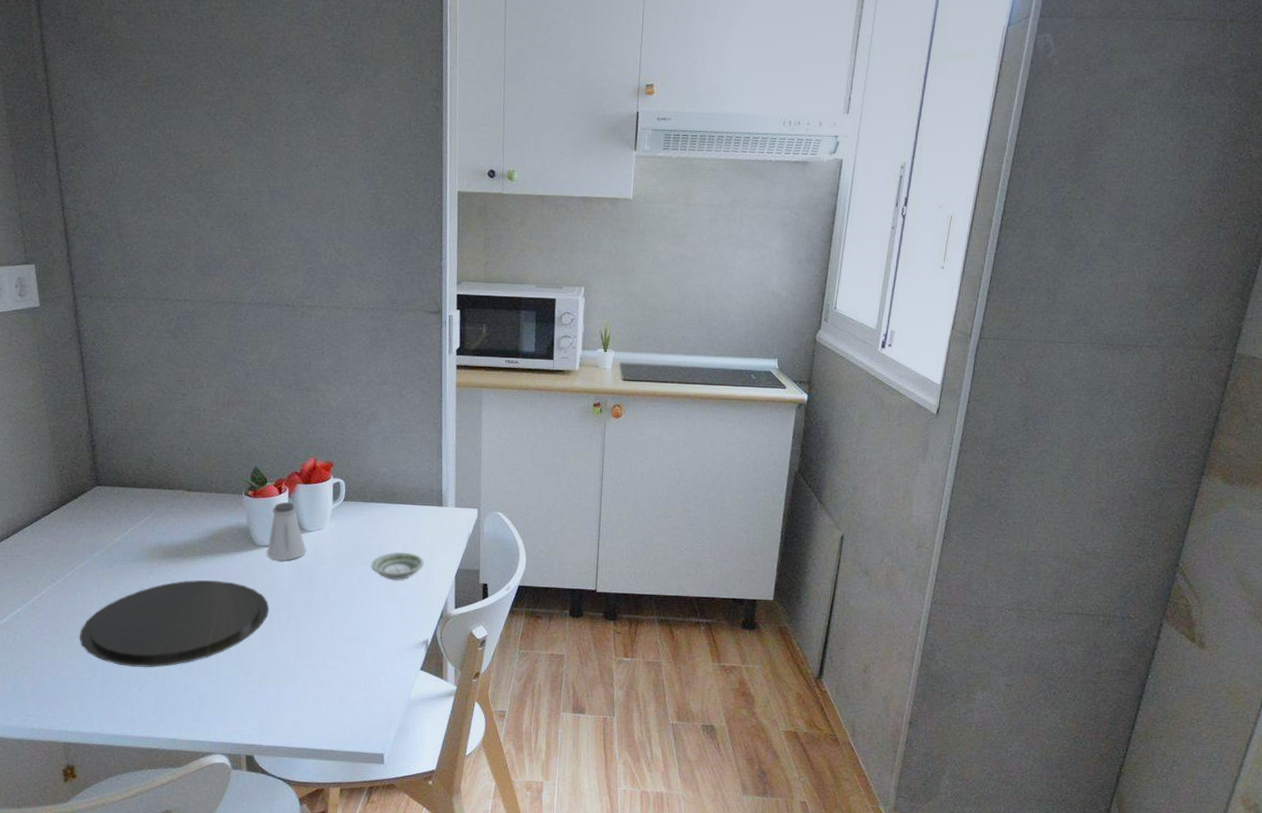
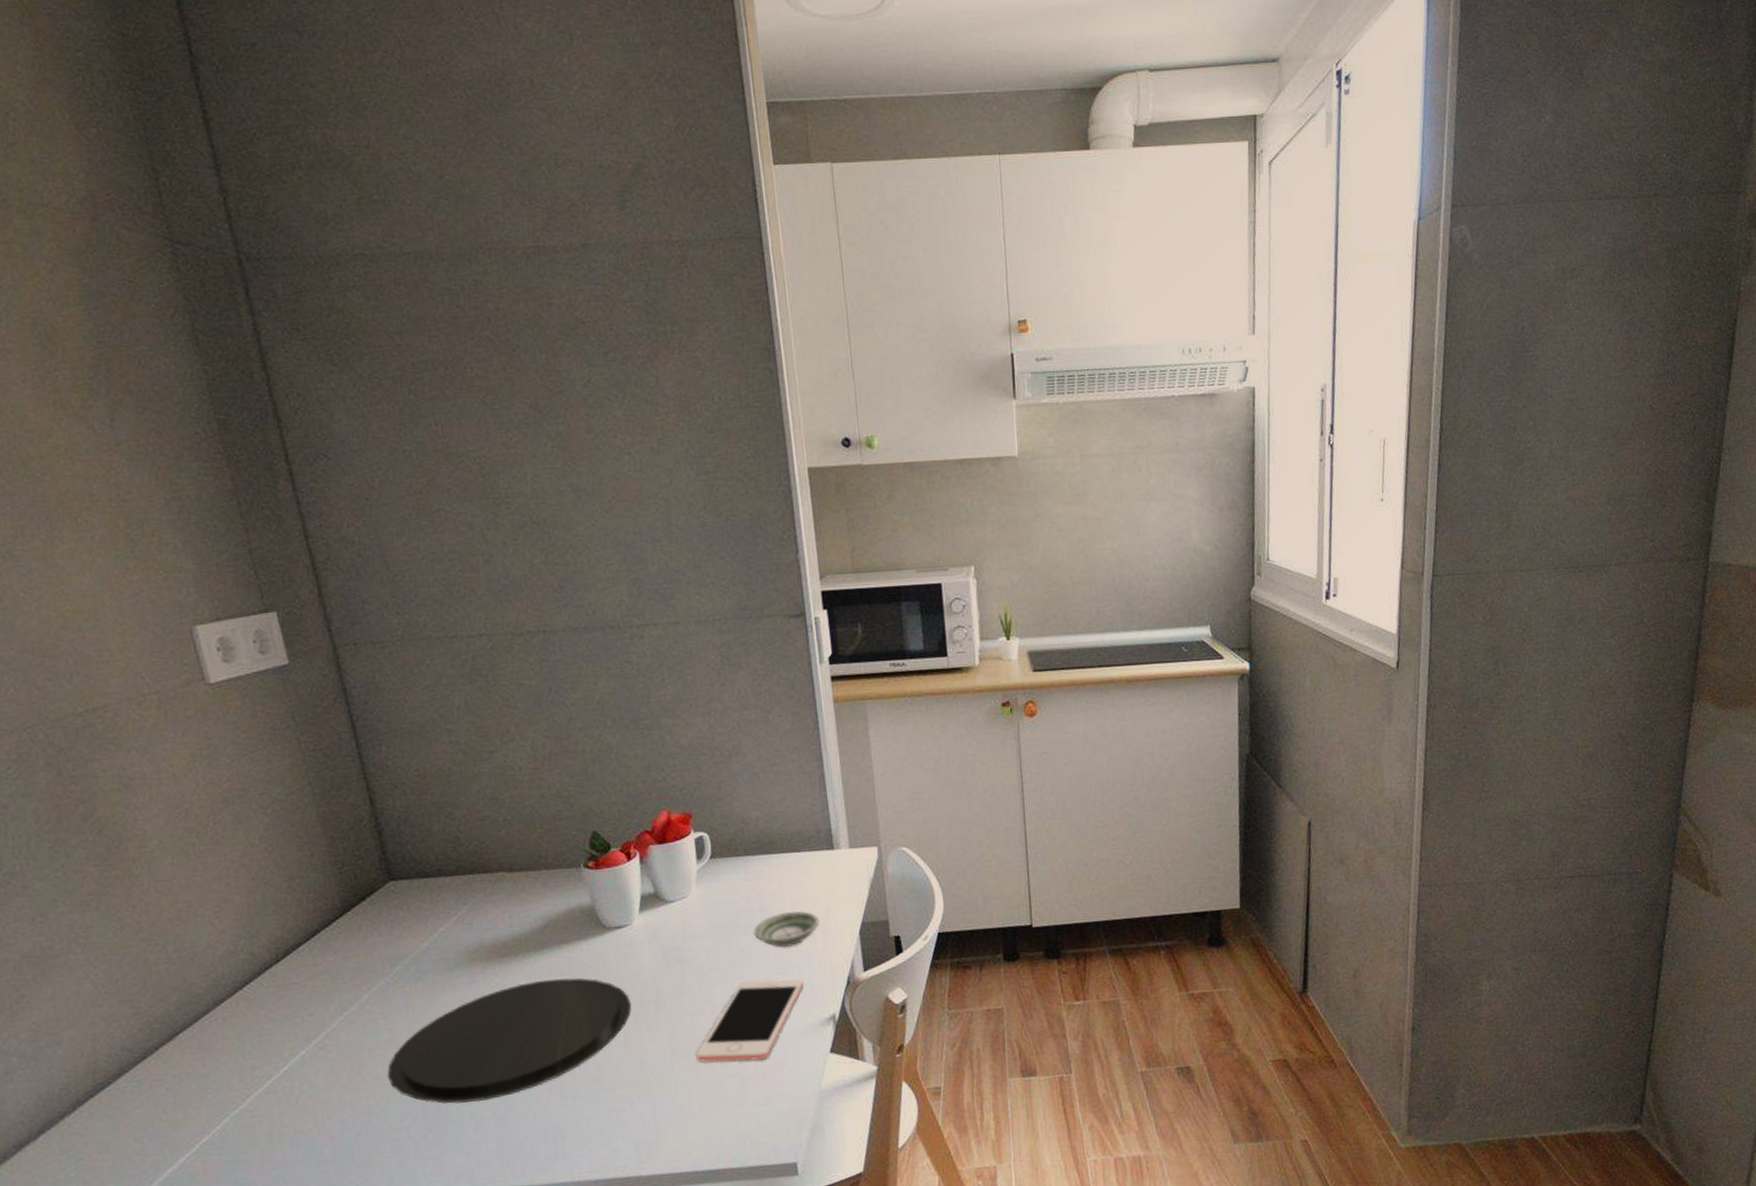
saltshaker: present [267,502,306,562] -> none [620,869,670,944]
cell phone: none [315,603,406,668] -> present [696,979,804,1063]

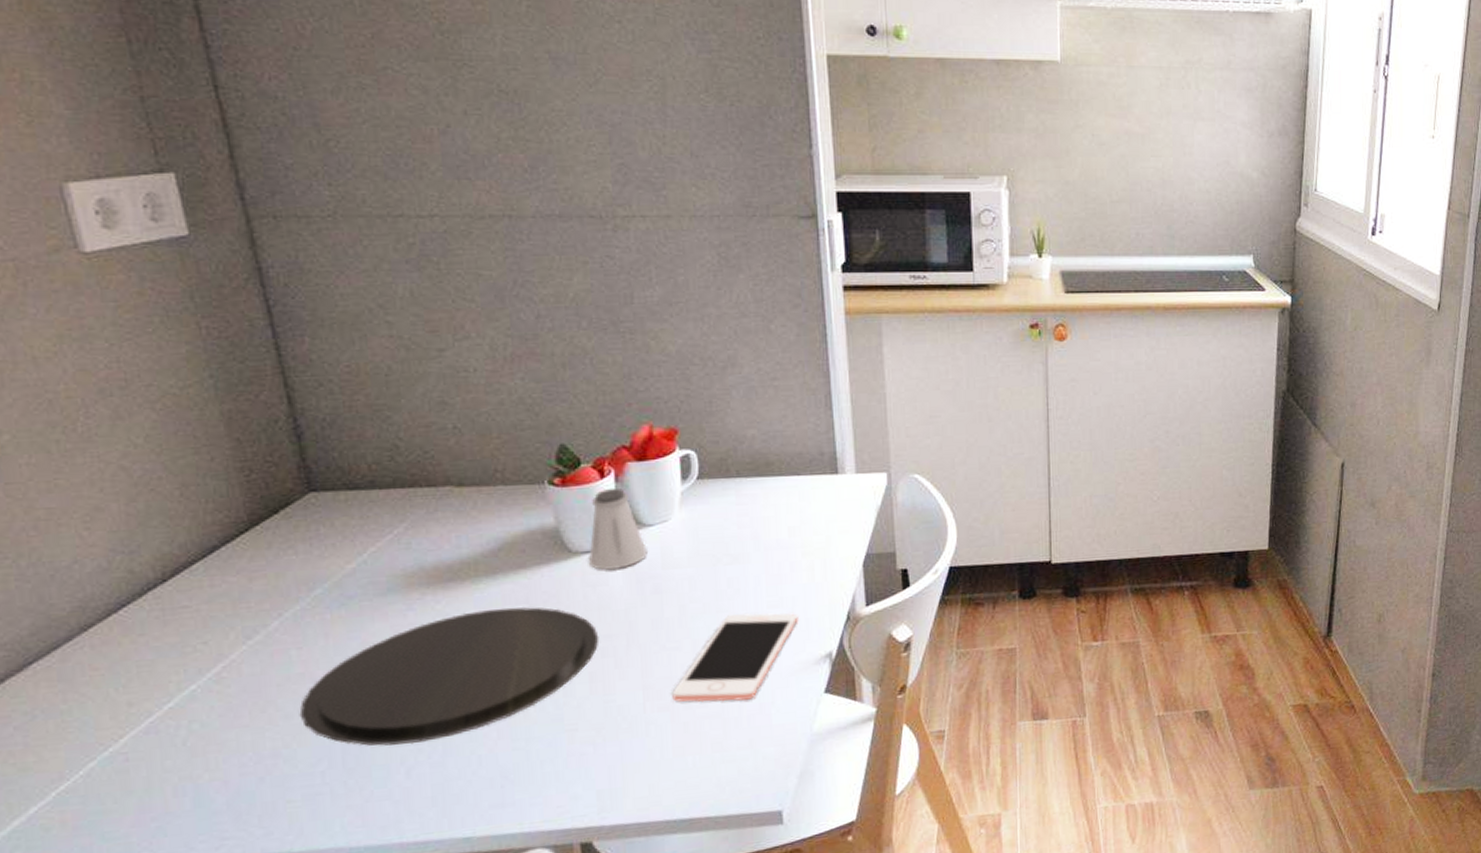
saltshaker: none [620,869,670,944] -> present [589,489,647,571]
saucer: present [753,911,819,948] -> none [743,539,818,579]

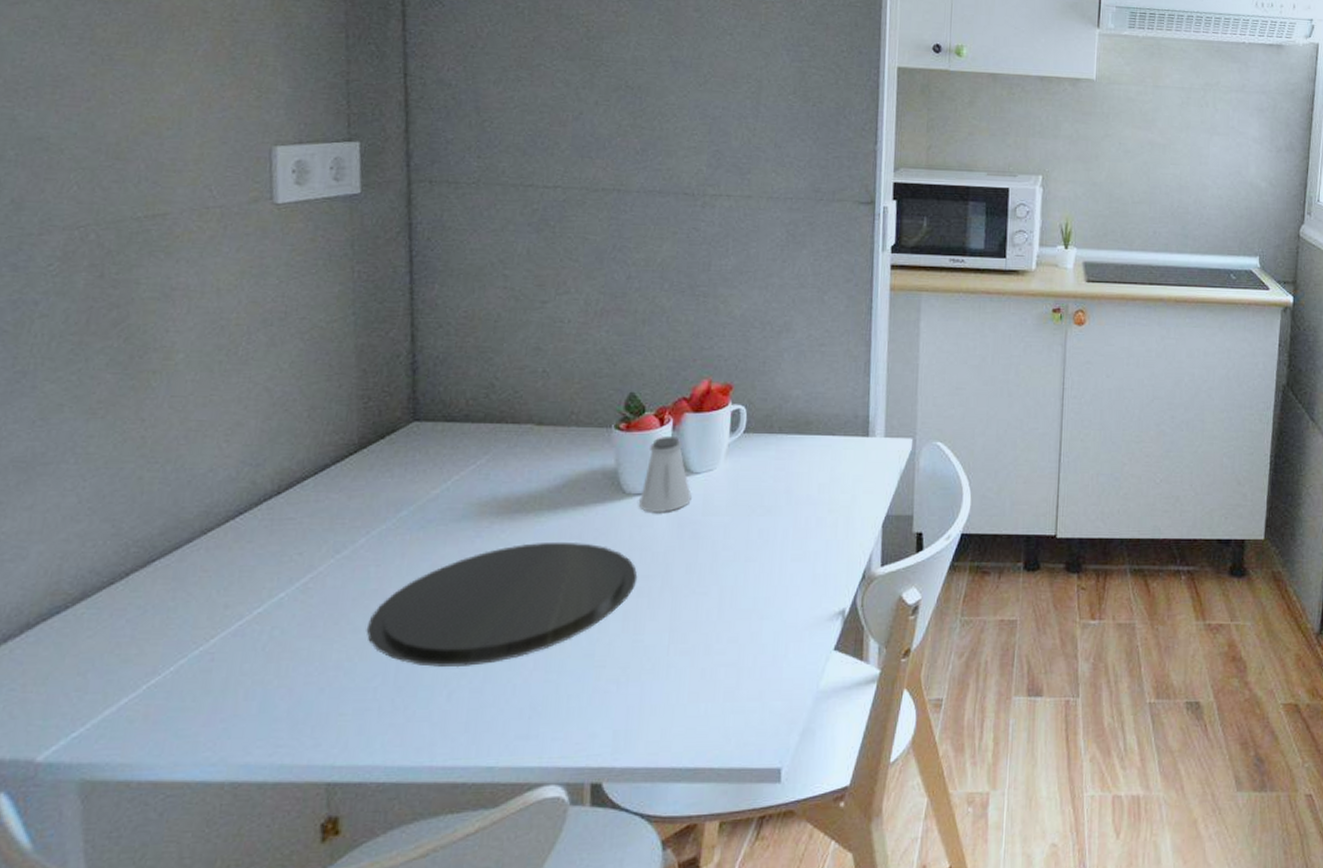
cell phone: present [672,613,798,703] -> none [694,565,818,651]

